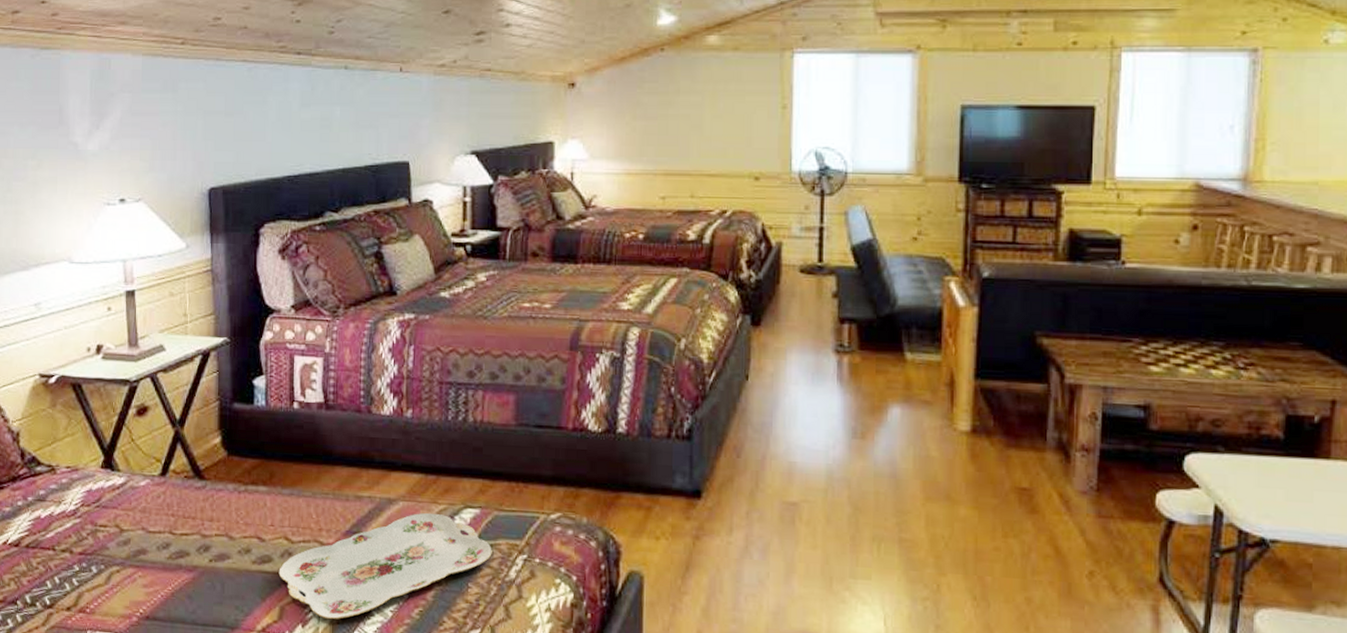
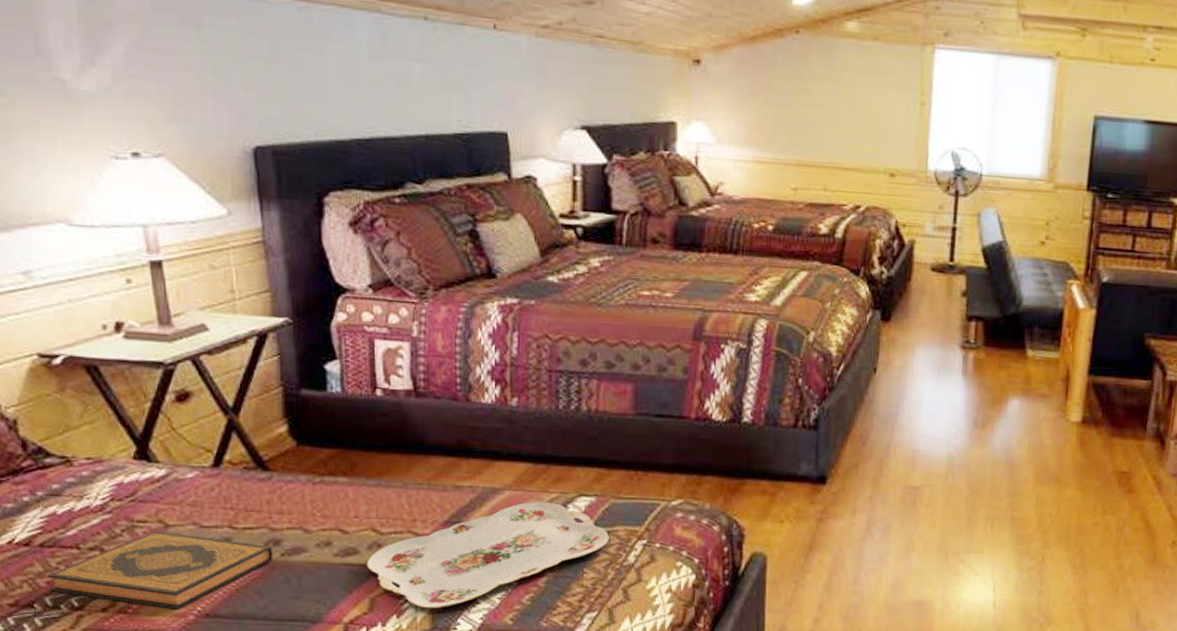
hardback book: none [29,535,203,611] -> present [47,531,273,610]

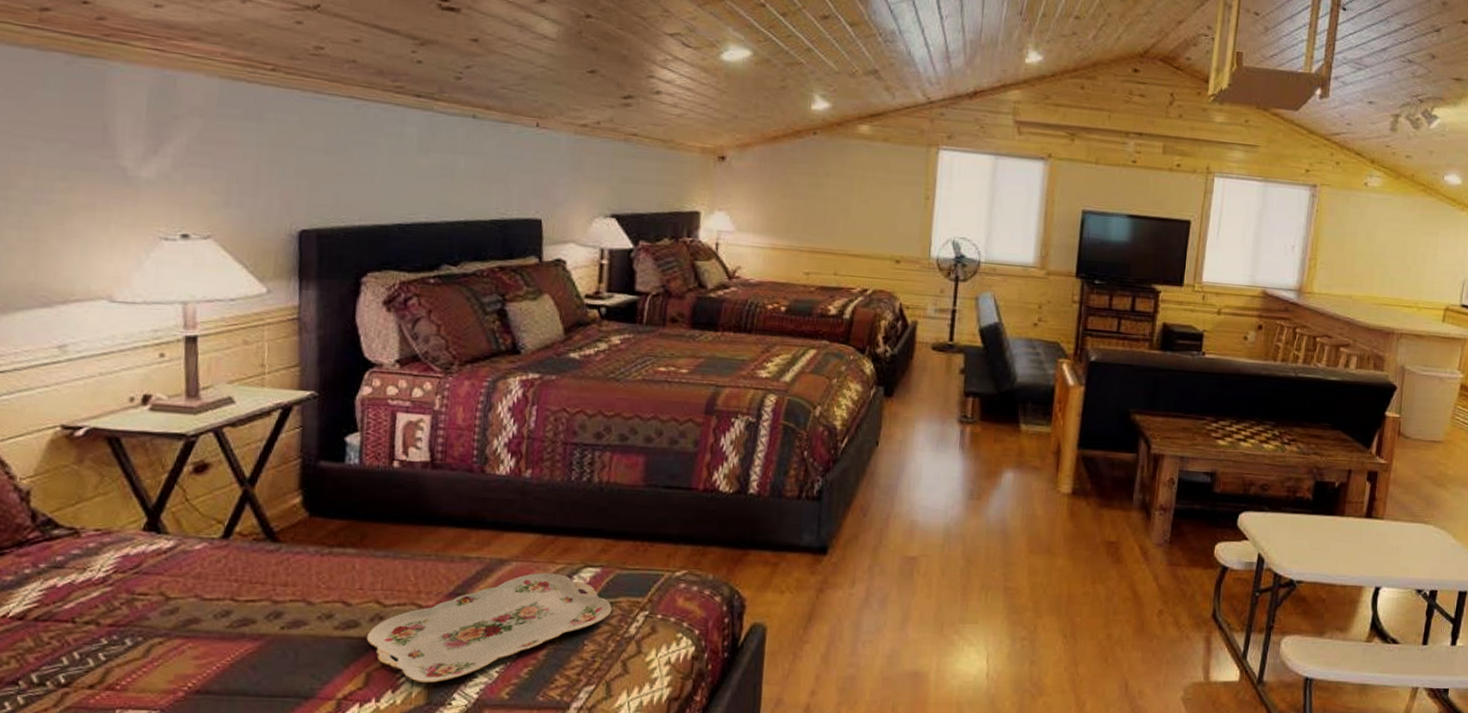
hardback book: present [47,531,273,610] -> none [37,604,273,686]

